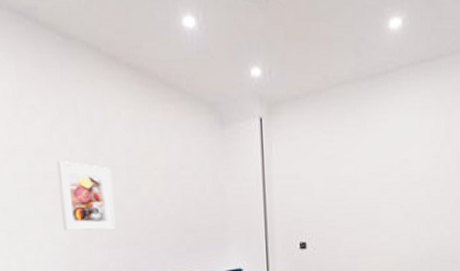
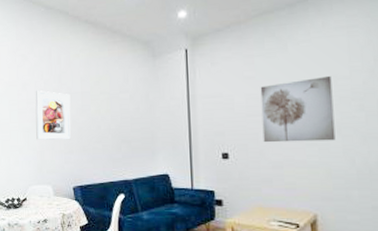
wall art: none [339,159,405,231] -> present [260,75,336,143]

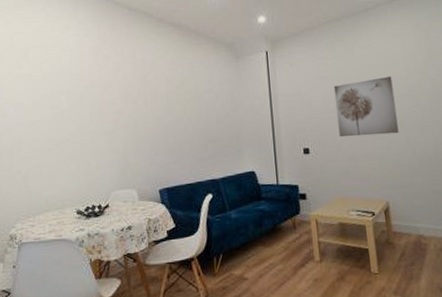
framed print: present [35,90,71,140] -> none [118,91,156,142]

